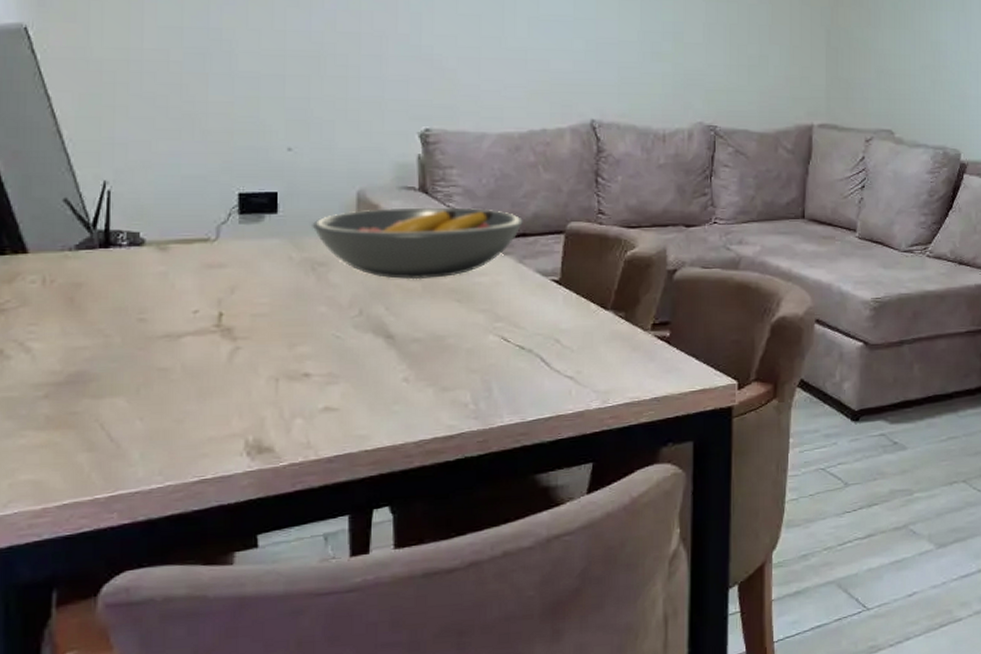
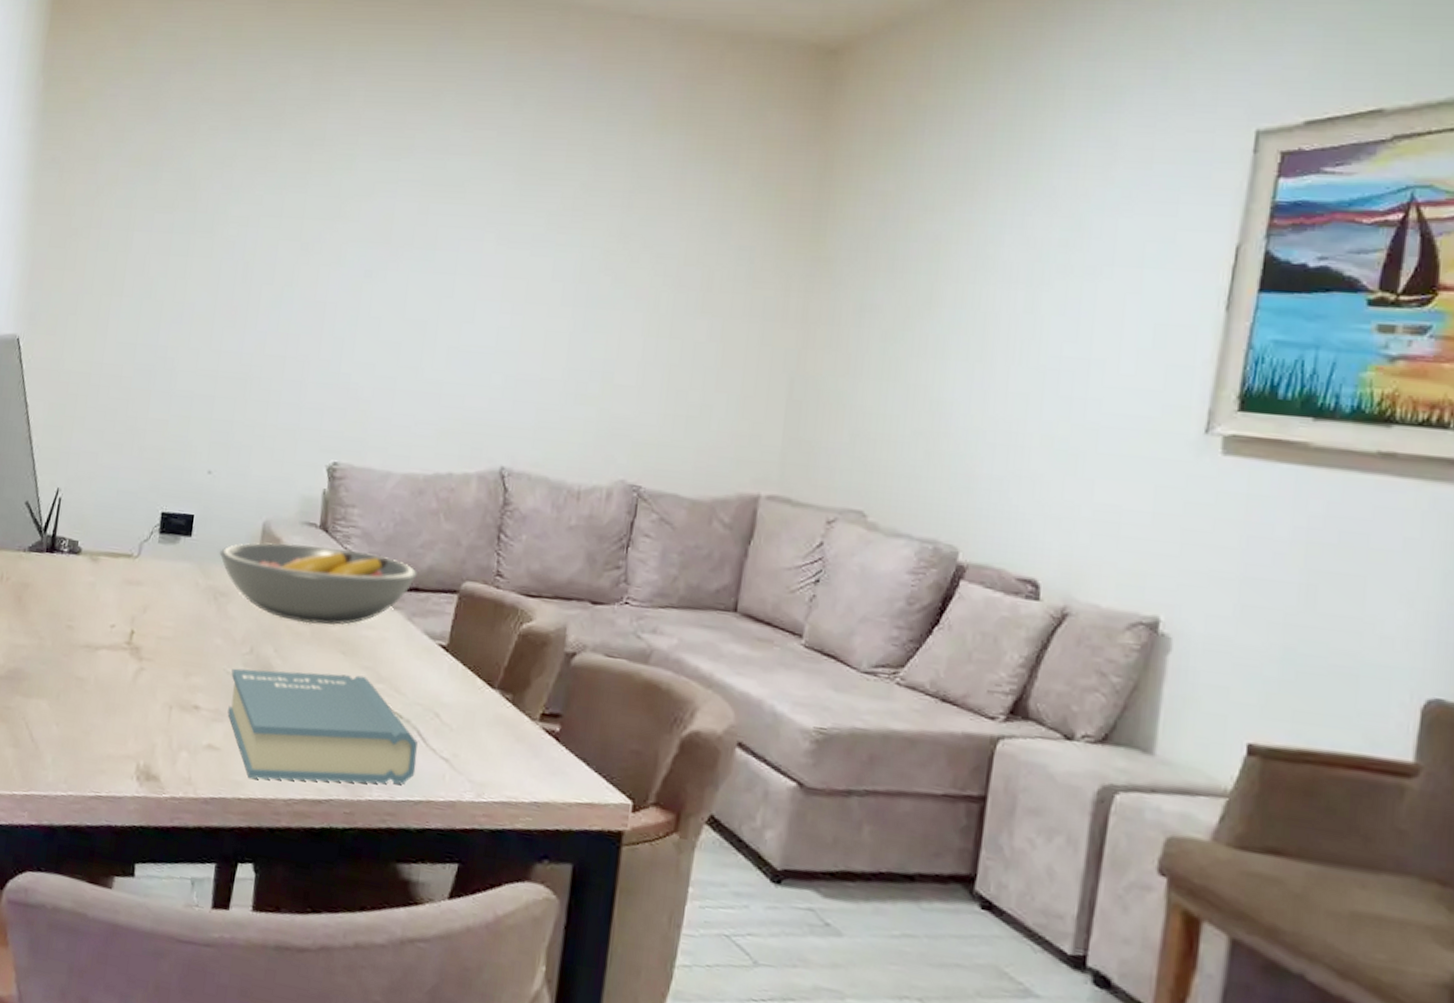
book: none [341,318,542,431] -> present [227,668,418,785]

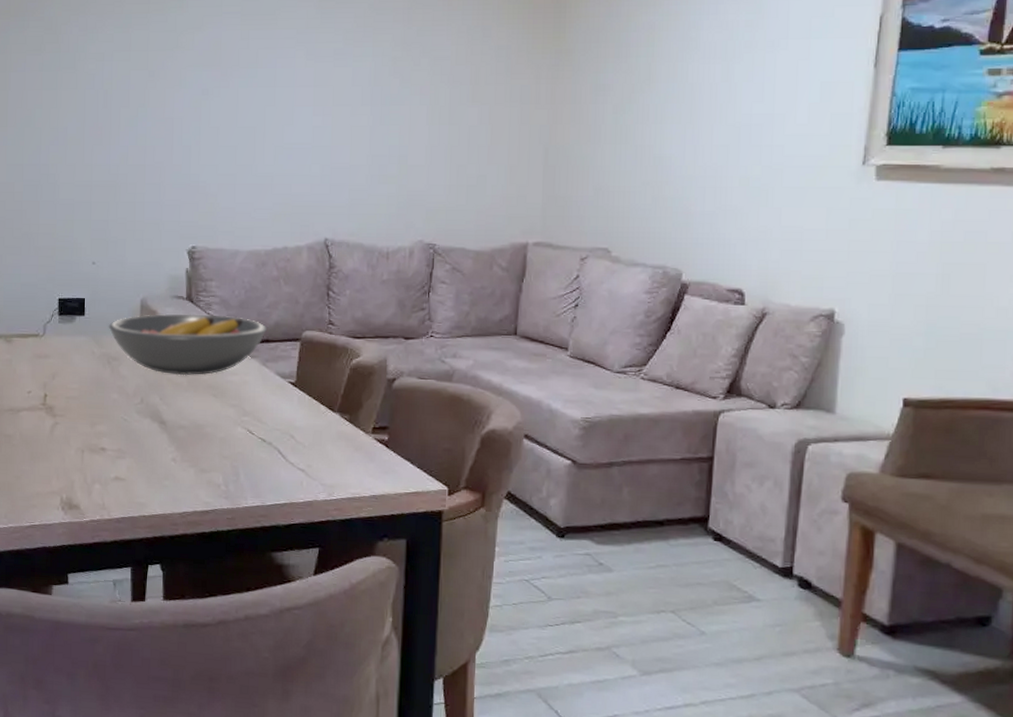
book: present [227,668,418,785] -> none [128,412,279,500]

